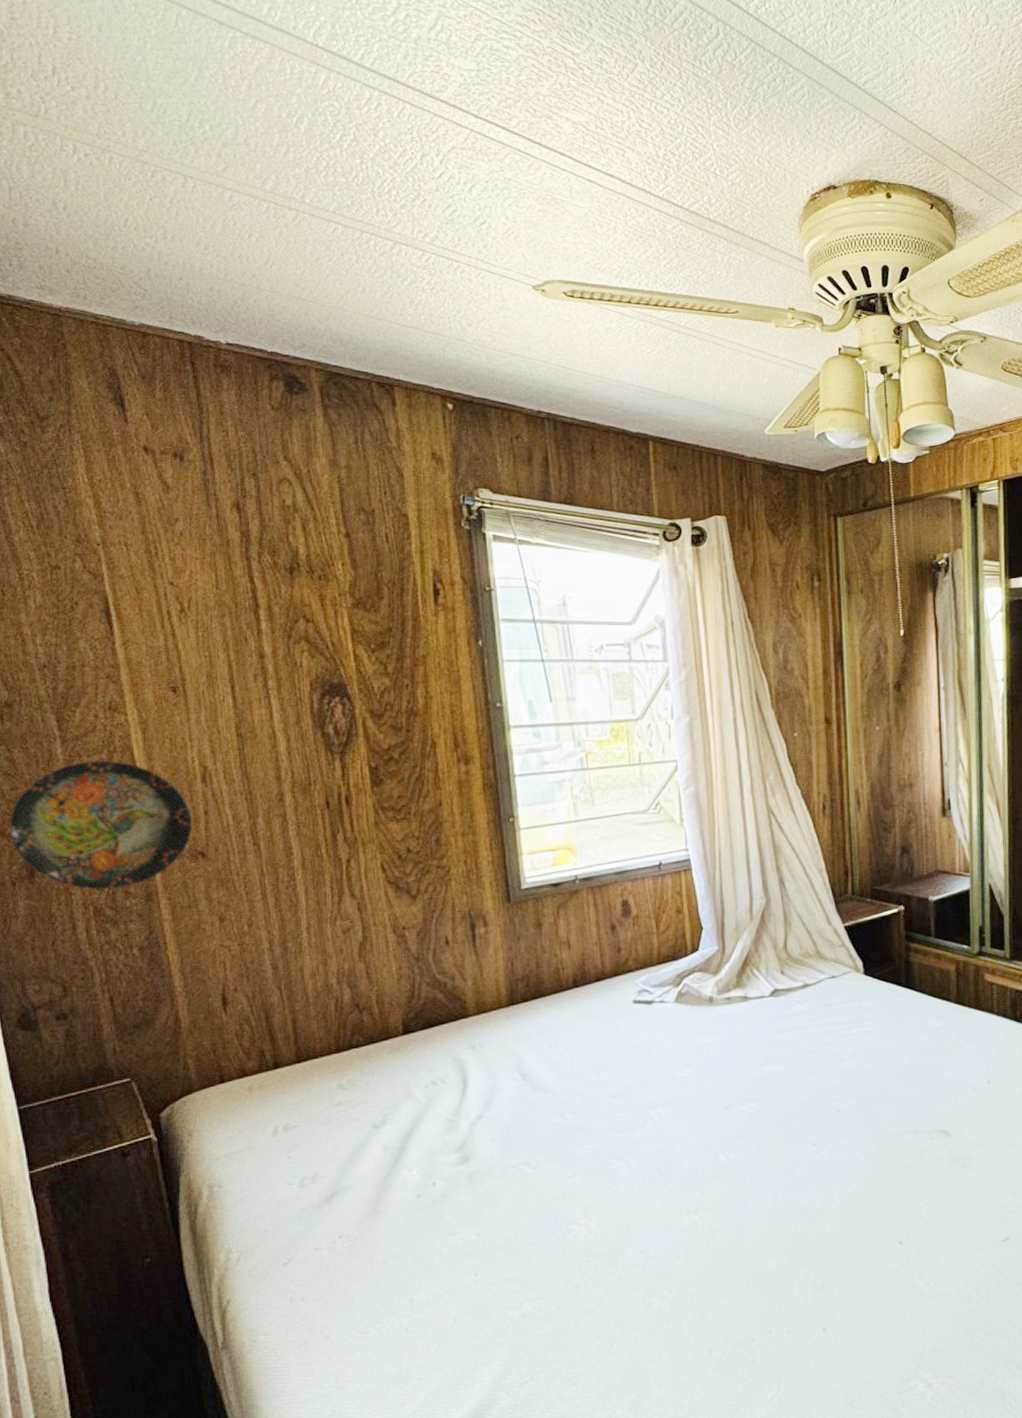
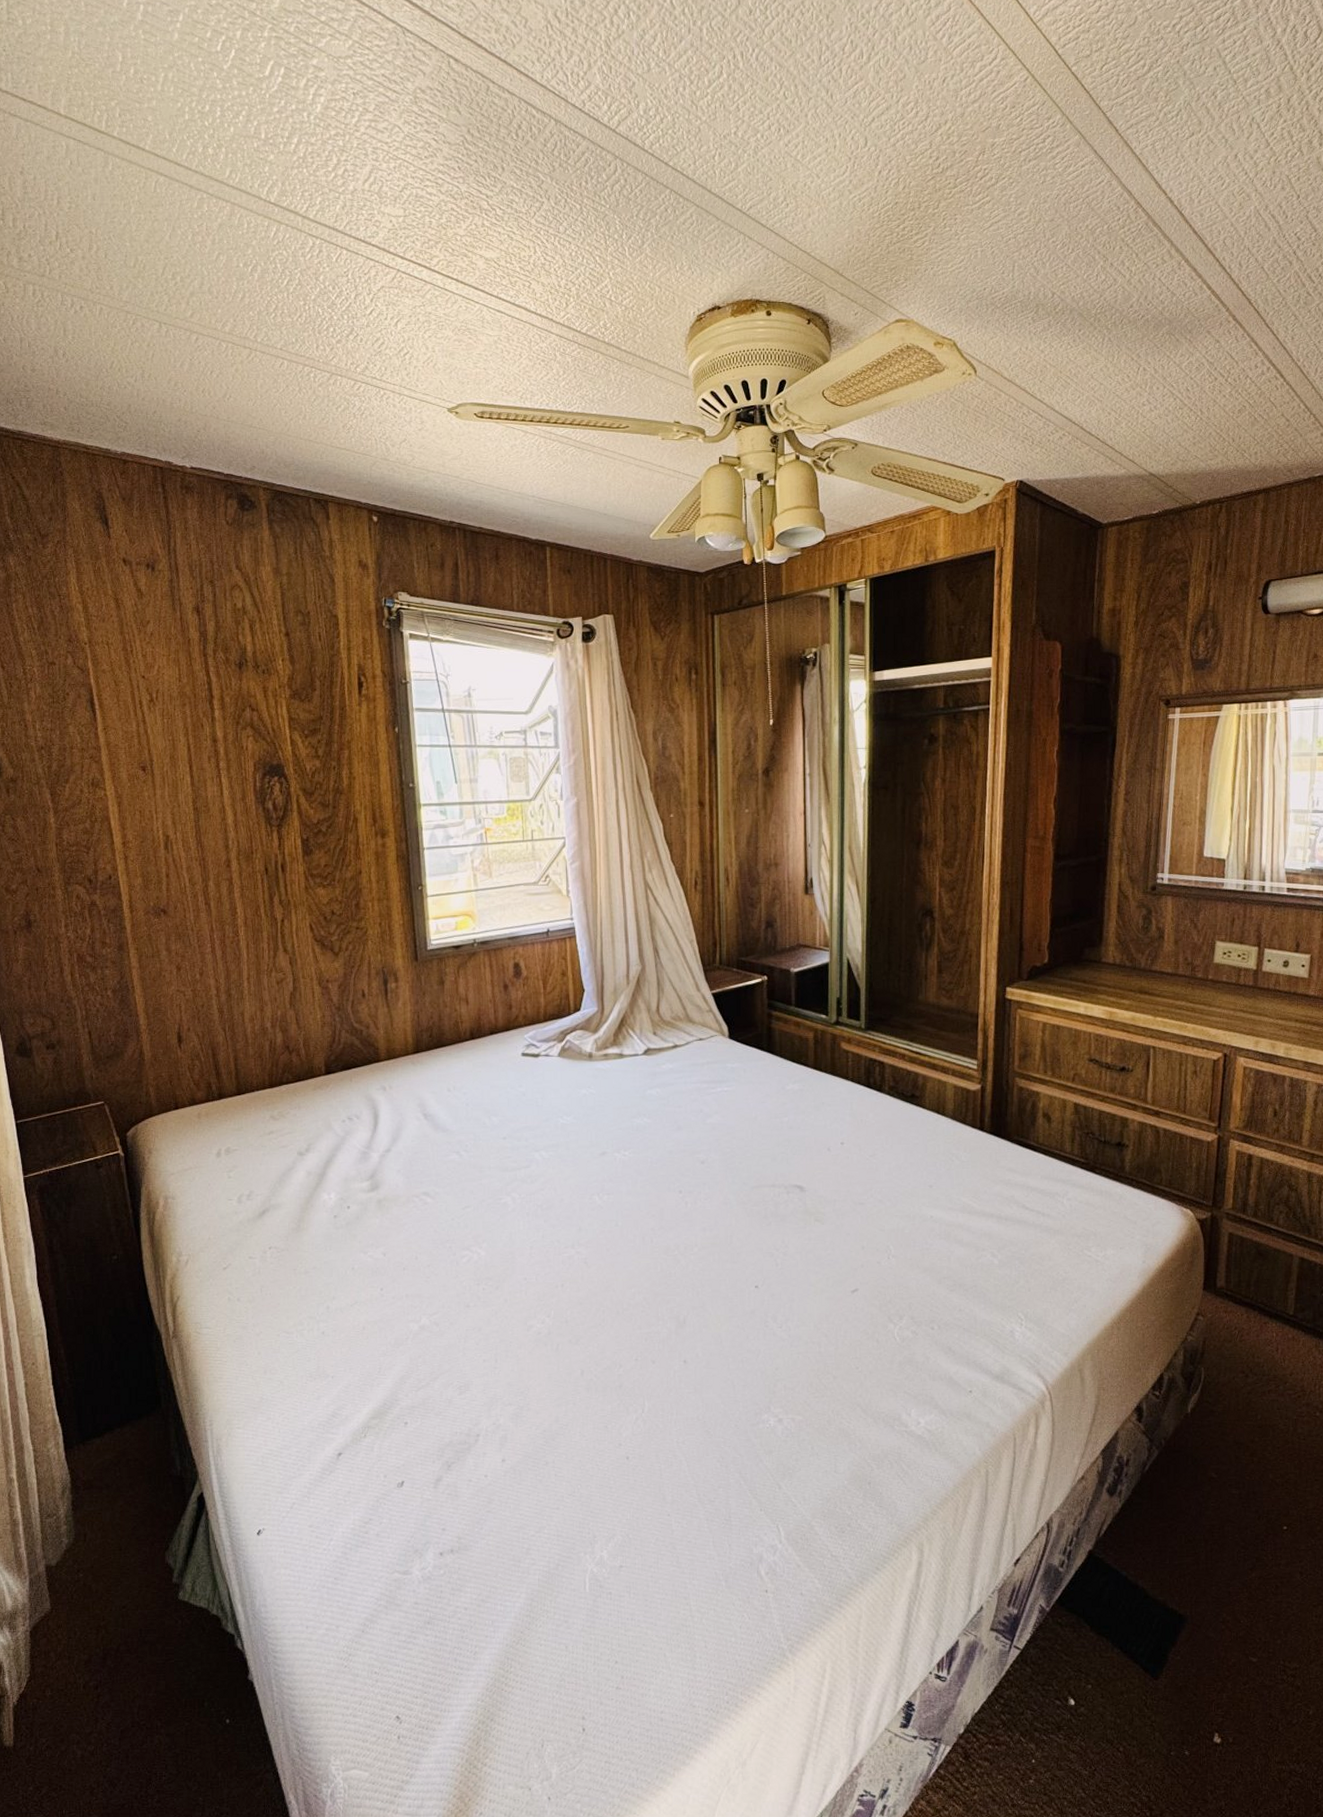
decorative plate: present [9,760,193,890] -> none [12,829,157,939]

